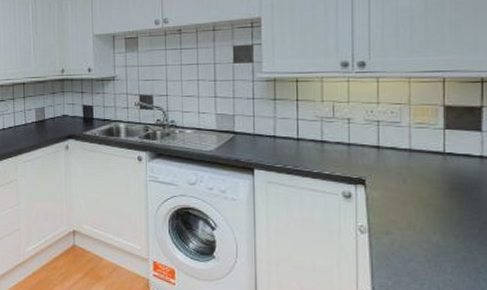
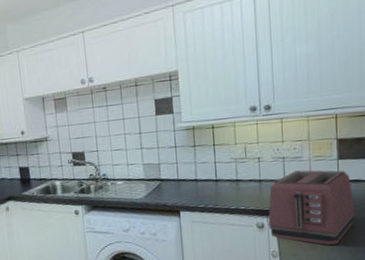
toaster: none [357,137,464,228] -> present [268,170,355,246]

